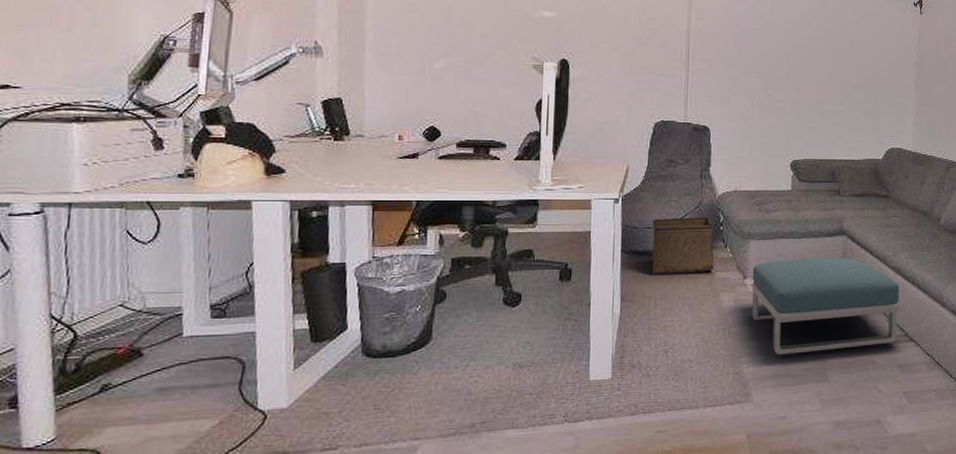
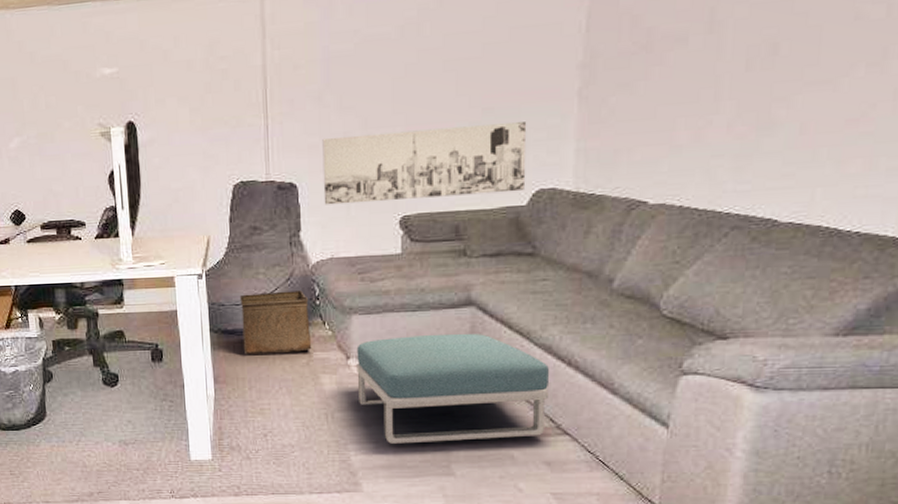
wall art: none [731,93,882,149] -> present [322,122,527,205]

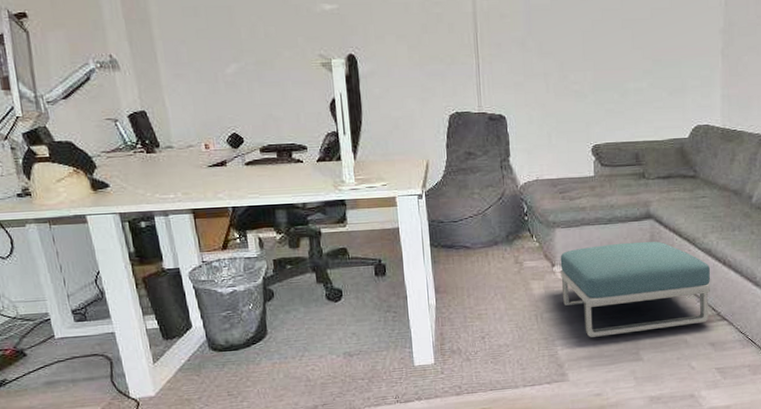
storage bin: present [239,290,312,355] -> none [457,208,522,266]
wall art: present [322,122,527,205] -> none [526,72,687,135]

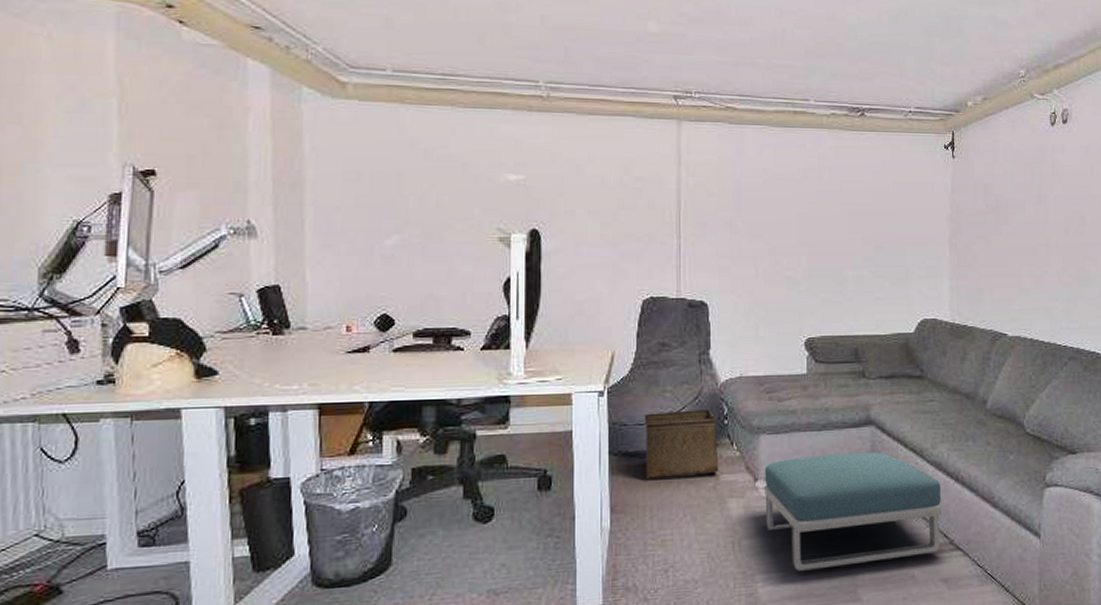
storage bin: none [457,208,522,266] -> present [644,409,719,479]

